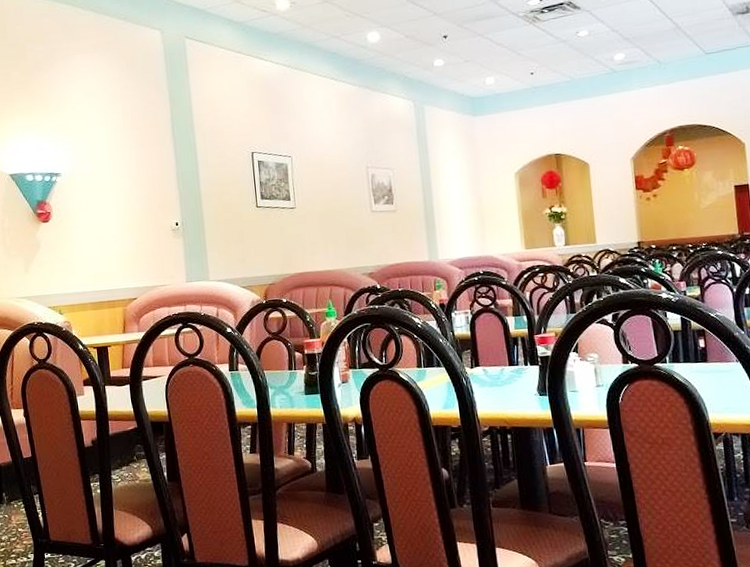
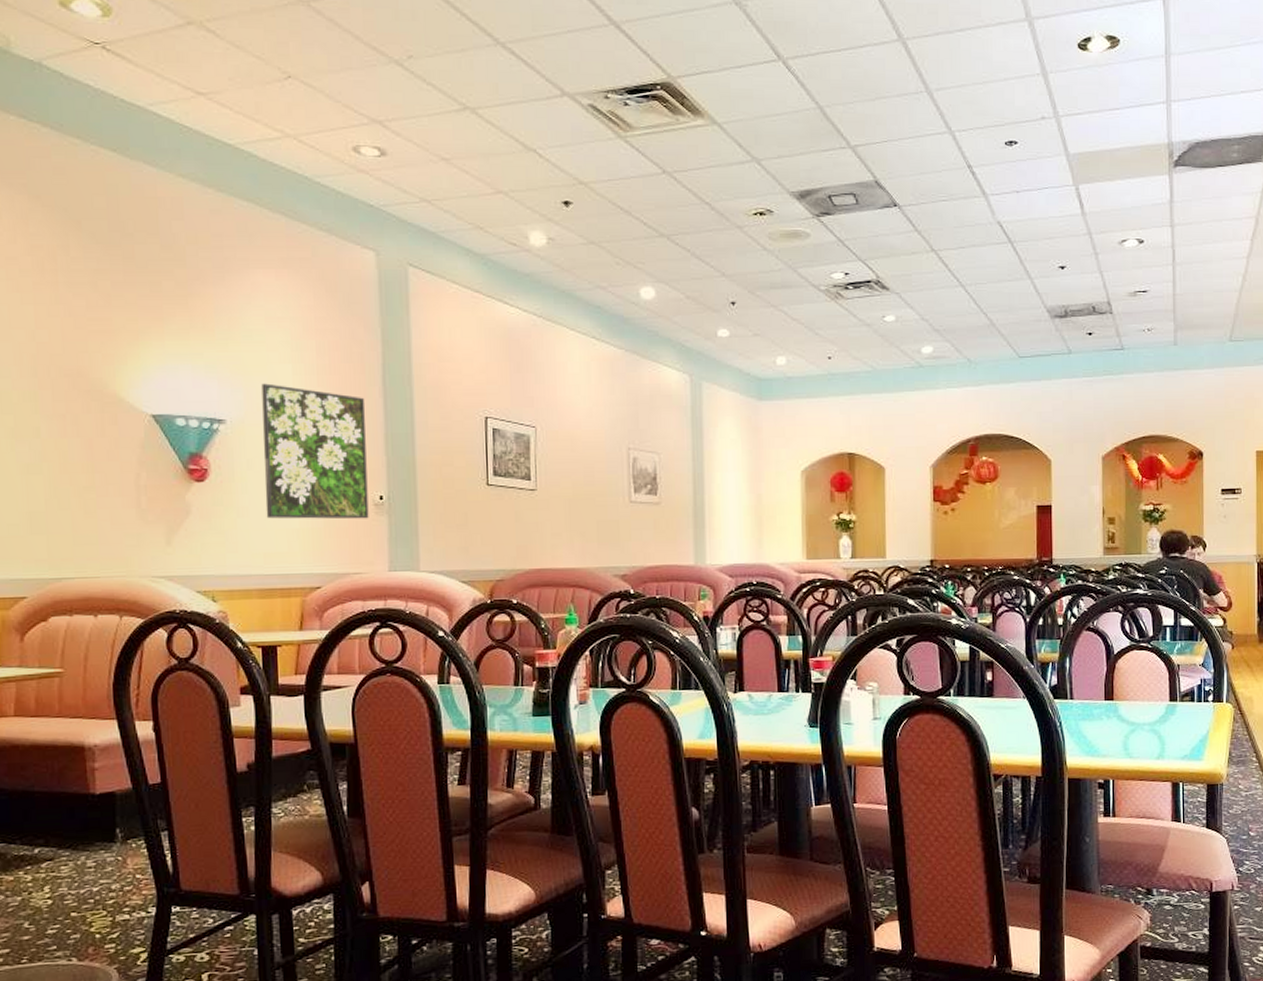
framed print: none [84,142,169,247] -> present [261,383,369,519]

